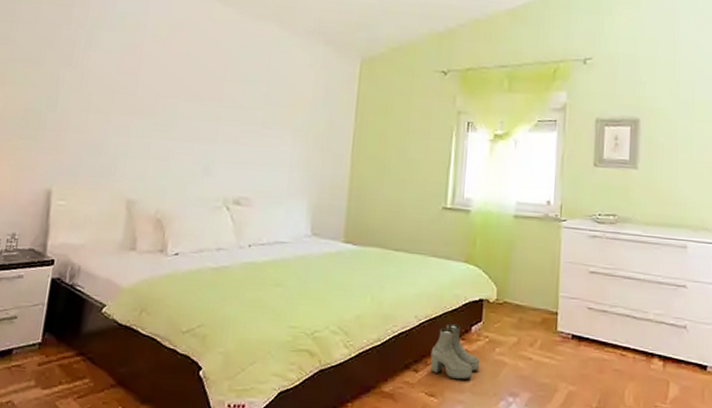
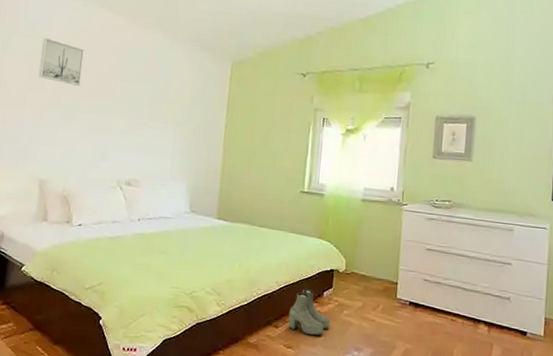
wall art: none [128,31,185,88] -> present [38,37,84,87]

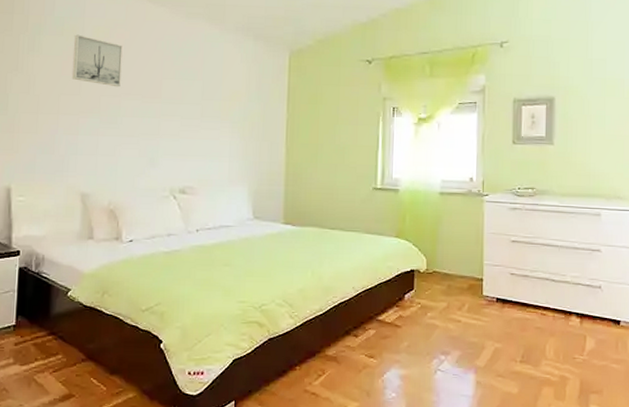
boots: present [288,288,330,336] -> none [368,292,414,342]

